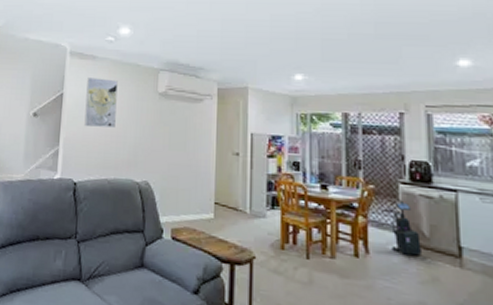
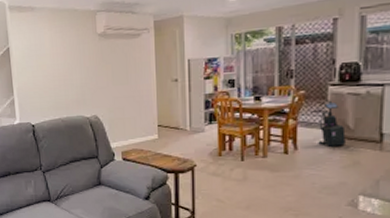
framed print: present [84,78,118,128] -> none [29,27,61,76]

